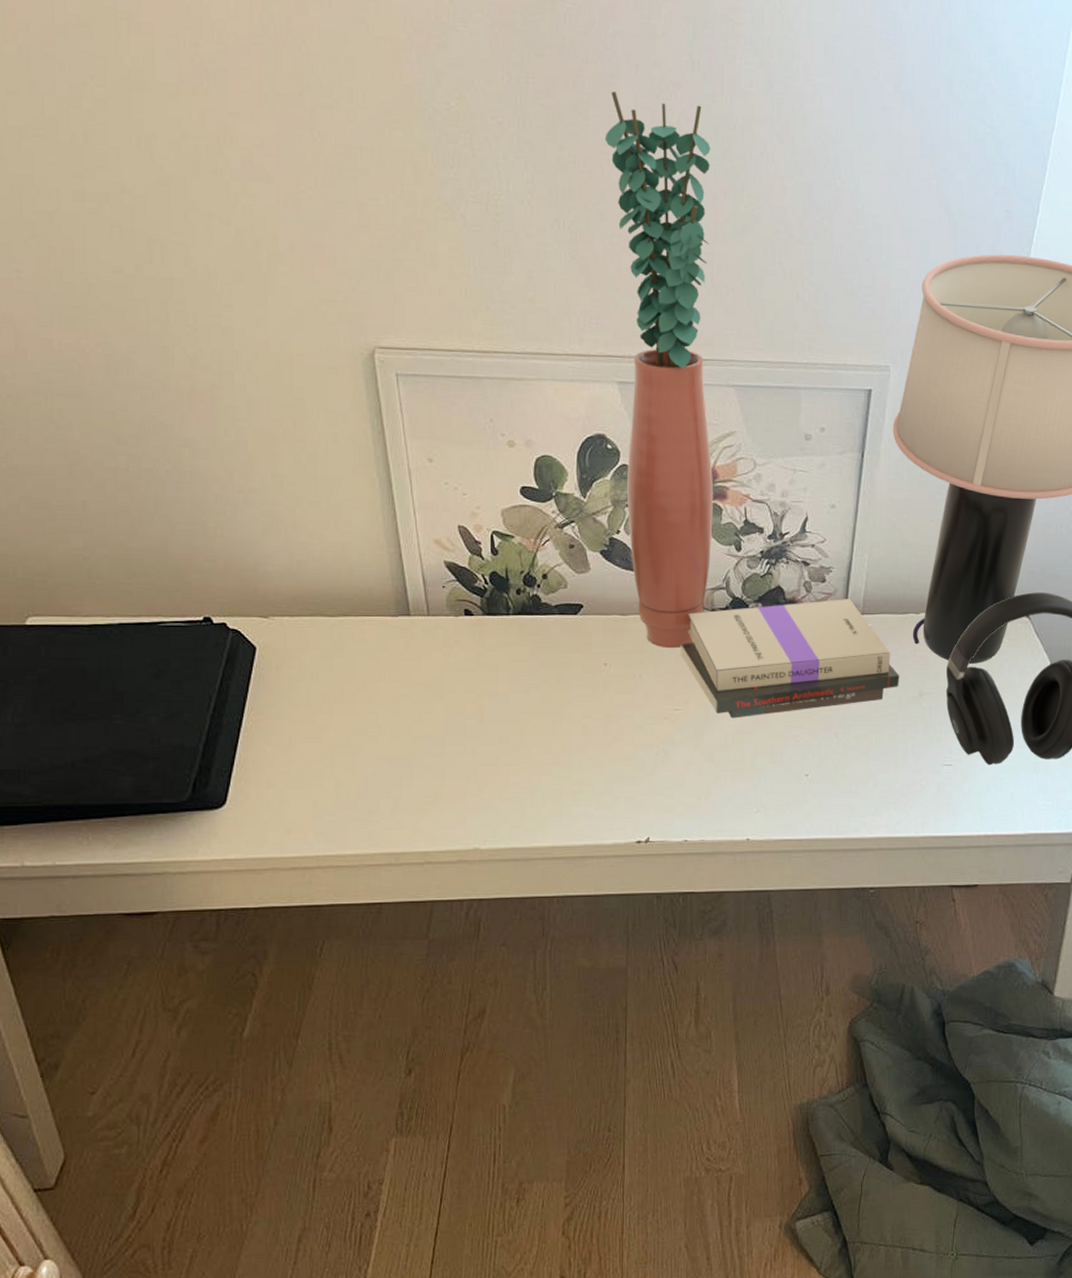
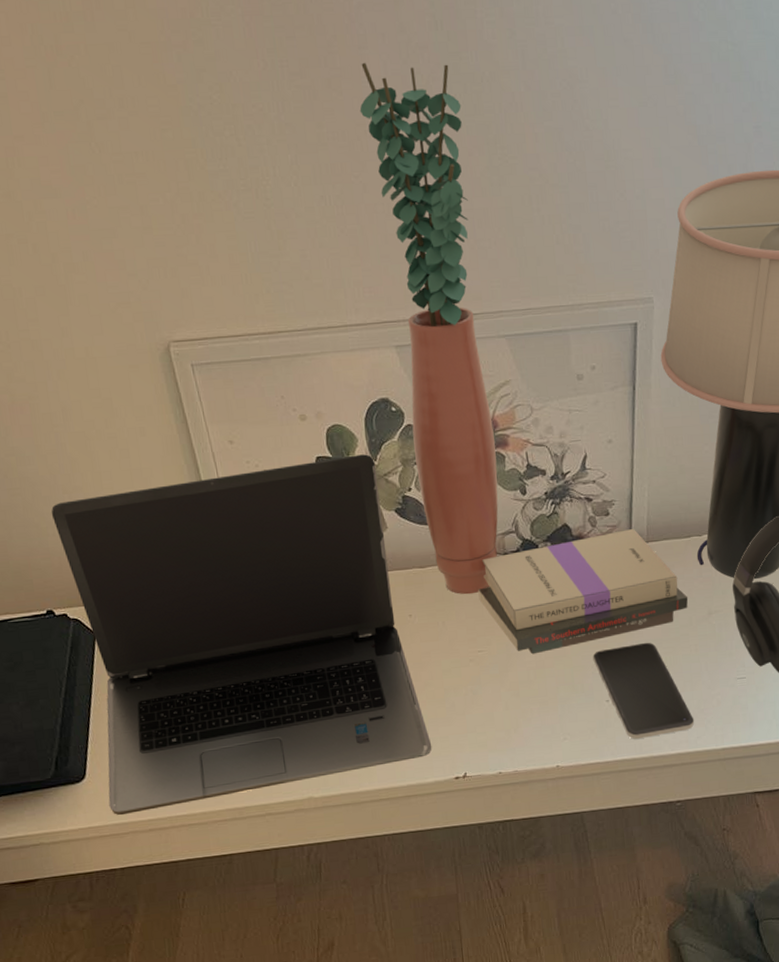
laptop computer: none [221,489,615,848] -> present [51,454,432,815]
smartphone: none [795,718,896,818] -> present [593,642,695,739]

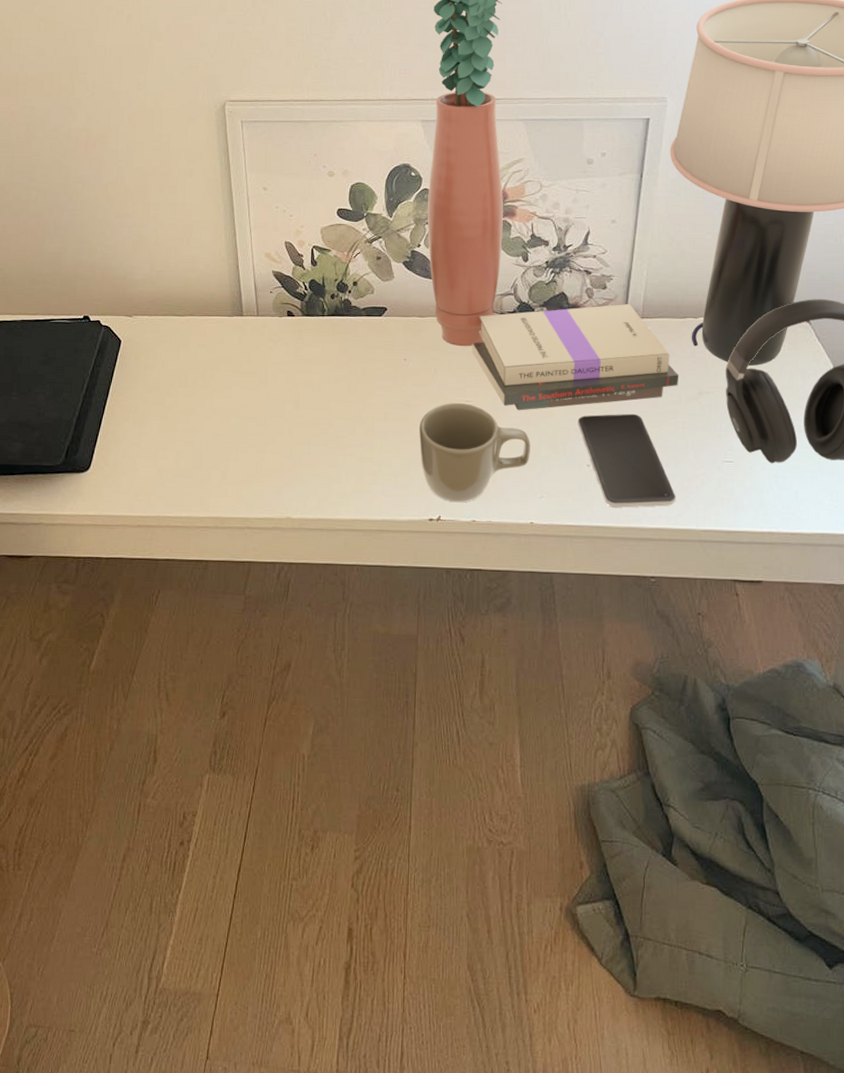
laptop computer: present [51,454,432,815] -> none [102,210,410,508]
mug: none [434,654,550,758] -> present [419,403,530,503]

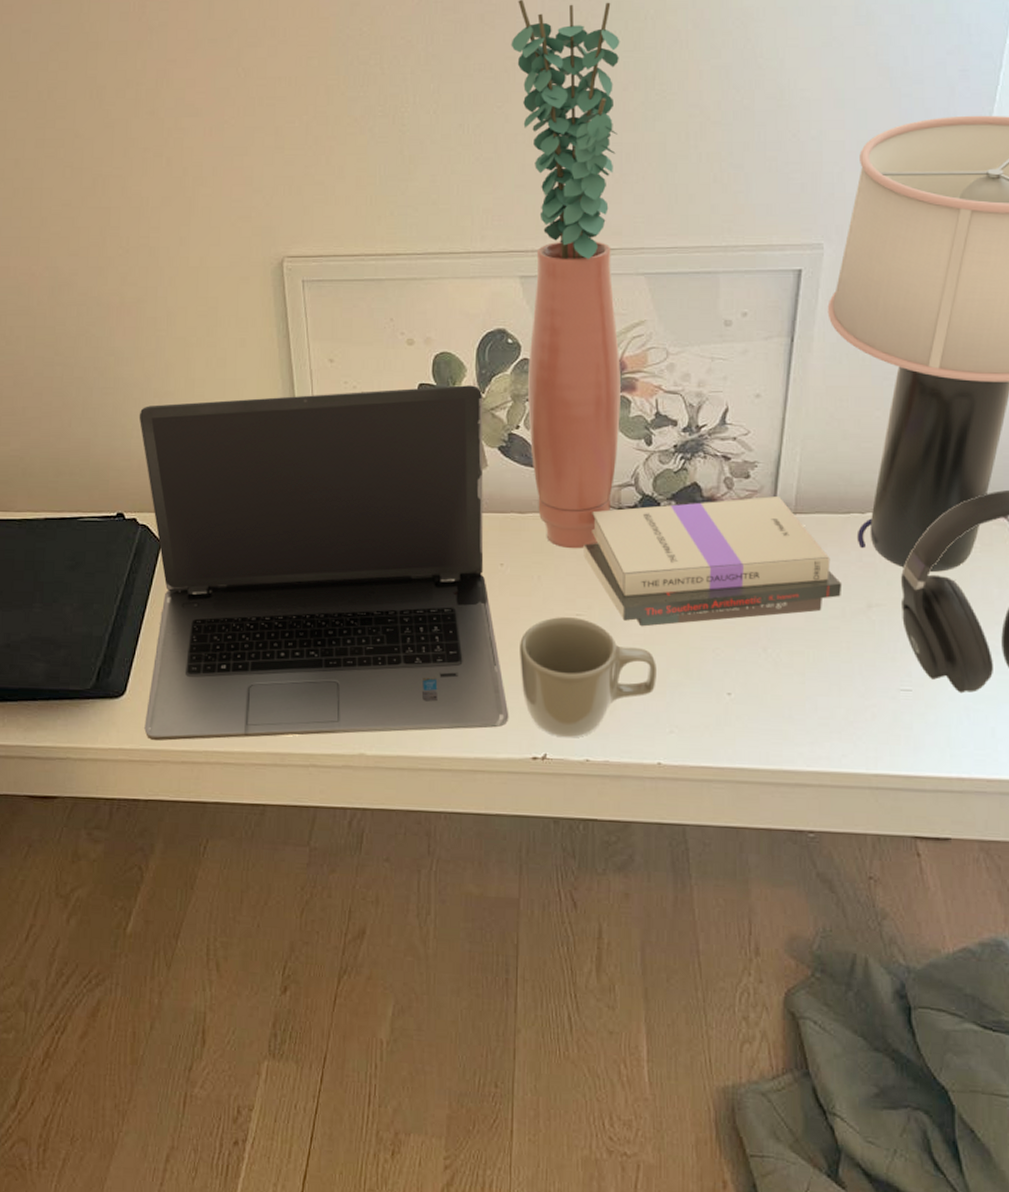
laptop computer: none [102,210,410,508] -> present [139,385,509,741]
smartphone: present [578,413,676,508] -> none [715,630,840,746]

